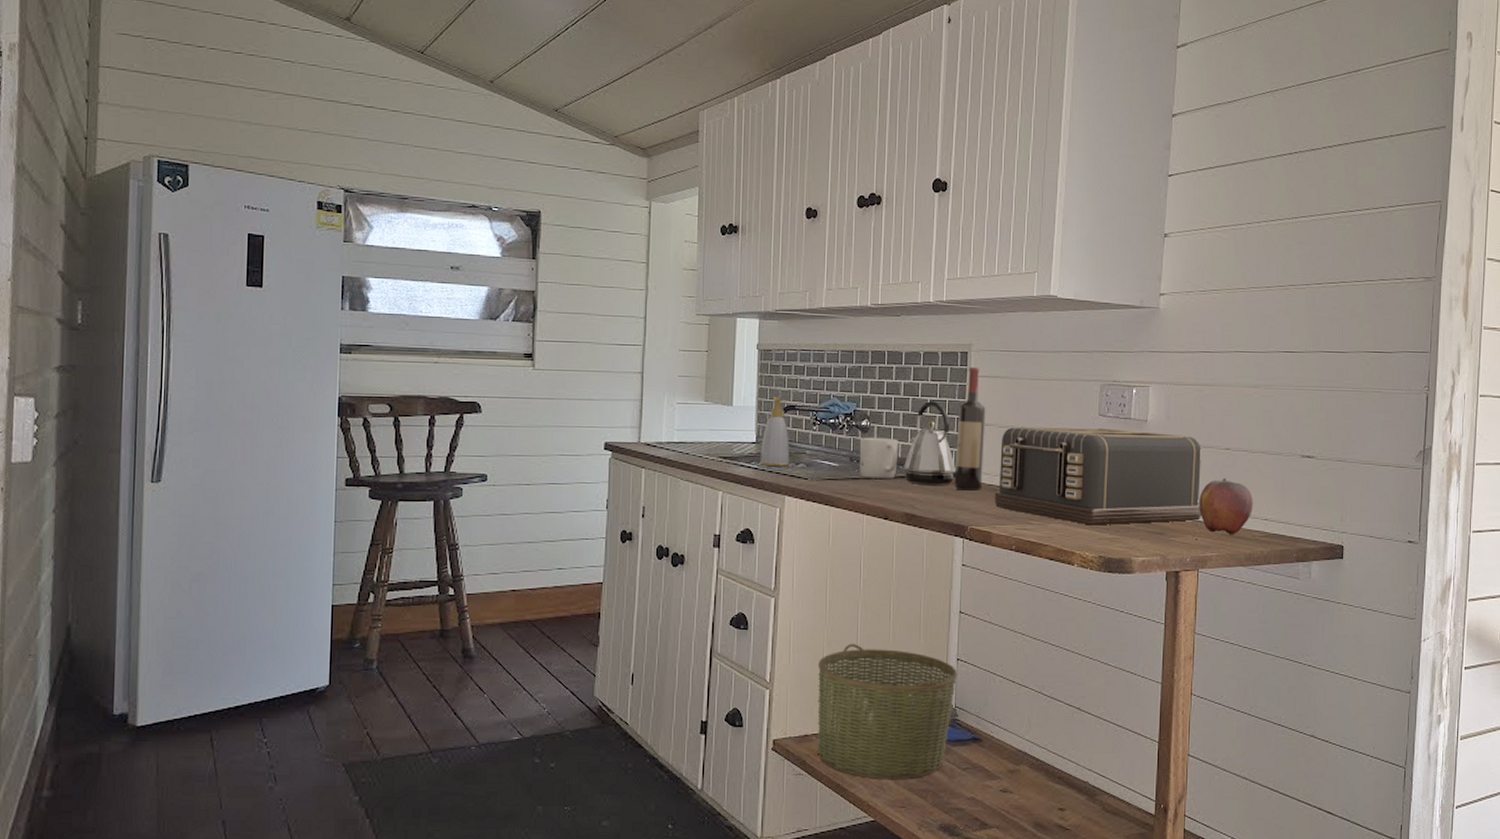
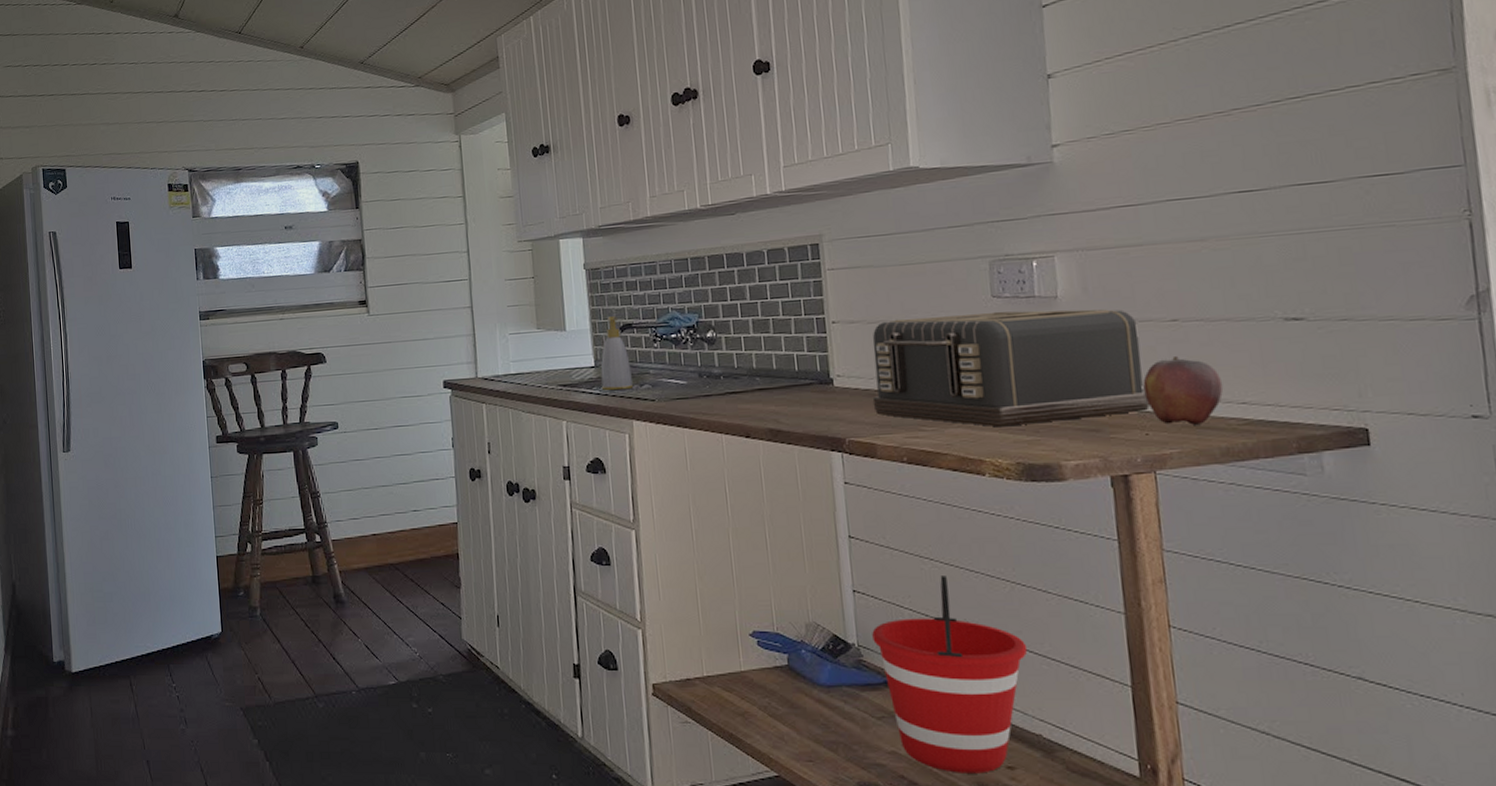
basket: present [817,644,958,780] -> none [692,577,857,730]
mug: present [859,437,899,479] -> none [706,348,754,394]
kettle: present [903,401,955,486] -> none [759,302,822,397]
wine bottle: present [955,366,986,491] -> none [816,258,857,399]
bucket: none [968,648,1087,815] -> present [872,576,1028,774]

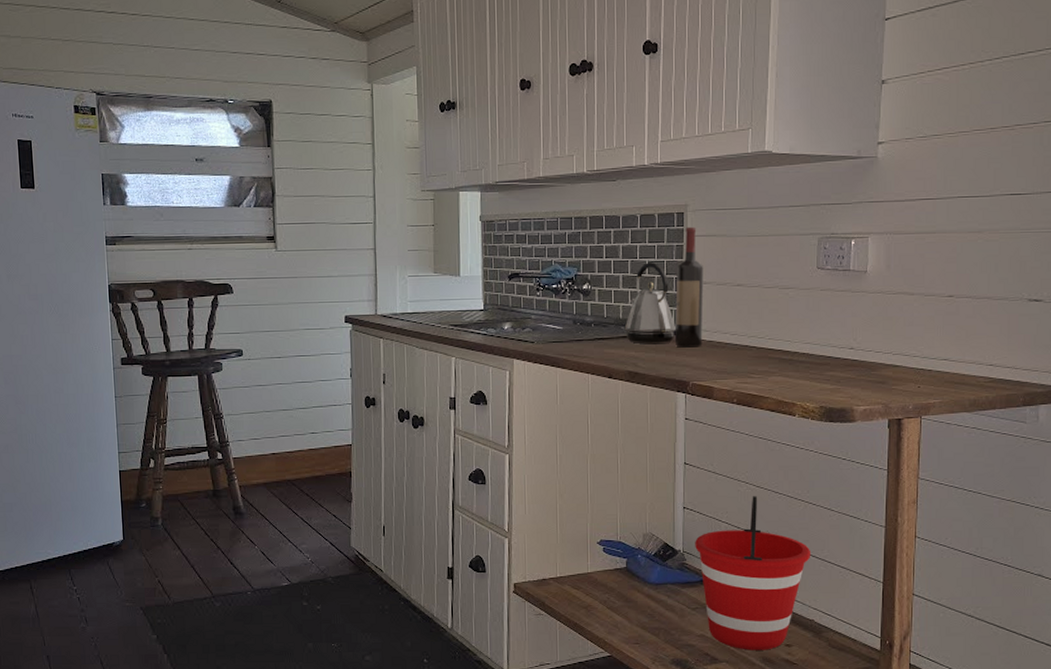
soap bottle: present [600,316,634,391] -> none [488,266,517,332]
kettle: none [759,302,822,397] -> present [624,262,676,345]
wine bottle: none [816,258,857,399] -> present [675,226,704,348]
toaster: present [872,309,1150,427] -> none [714,281,924,377]
fruit: present [1143,356,1224,425] -> none [921,326,979,381]

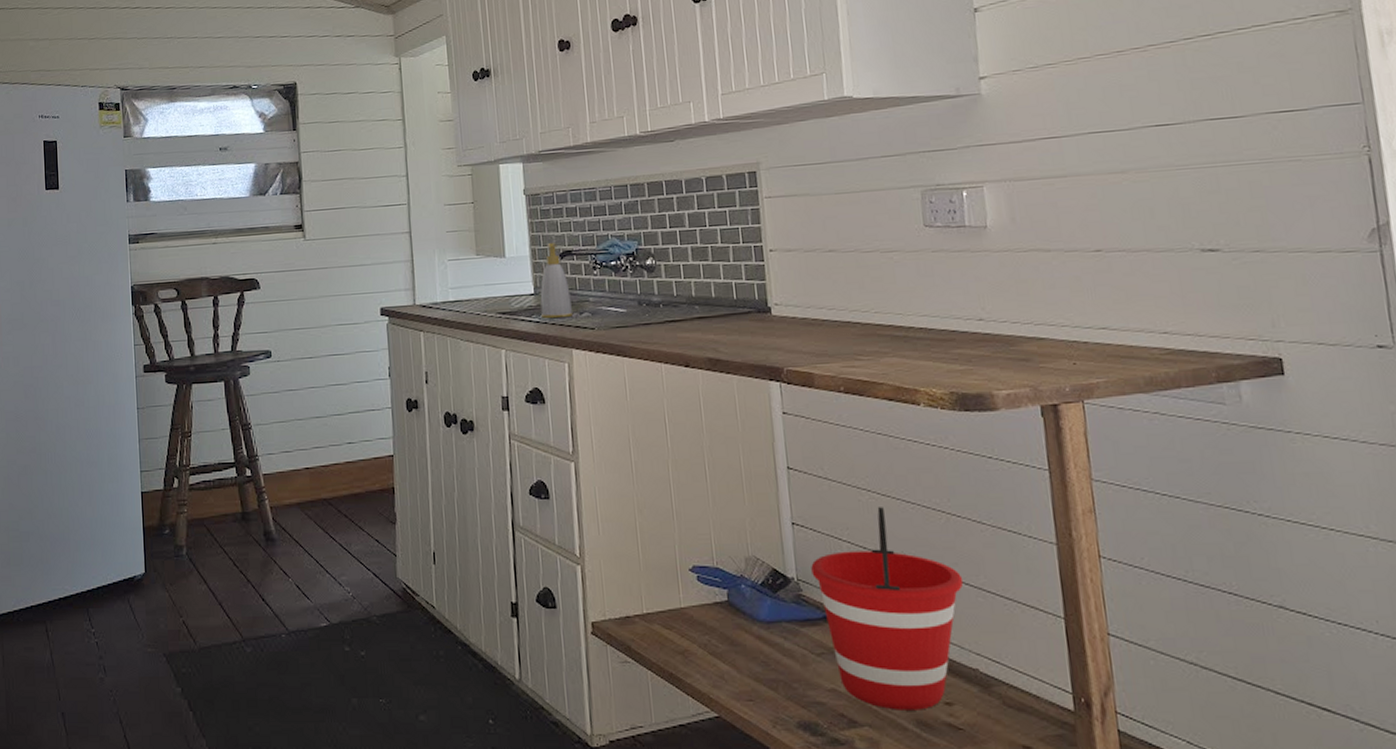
soap bottle: none [488,266,517,332] -> present [540,243,574,319]
kettle: present [624,262,676,345] -> none [698,230,760,326]
wine bottle: present [675,226,704,348] -> none [753,186,795,328]

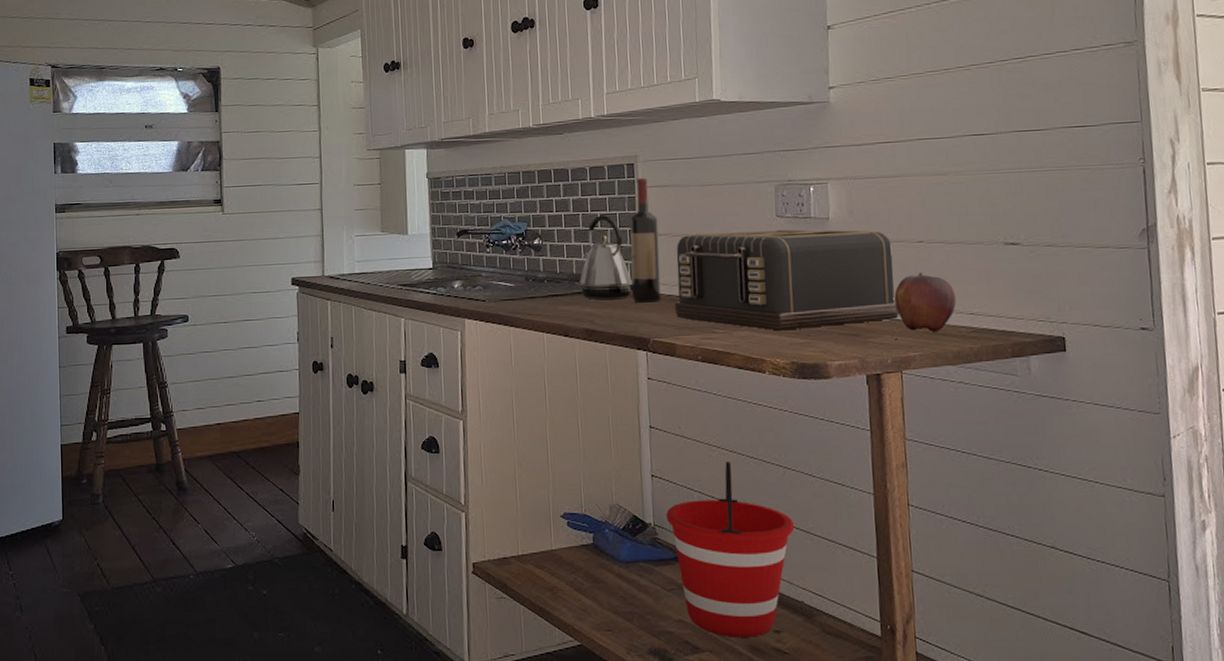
soap bottle: present [540,243,574,319] -> none [437,223,467,292]
kettle: none [698,230,760,326] -> present [578,215,632,301]
wine bottle: none [753,186,795,328] -> present [629,177,661,303]
toaster: none [809,239,1076,357] -> present [674,229,899,331]
fruit: none [1069,286,1146,354] -> present [894,273,957,332]

